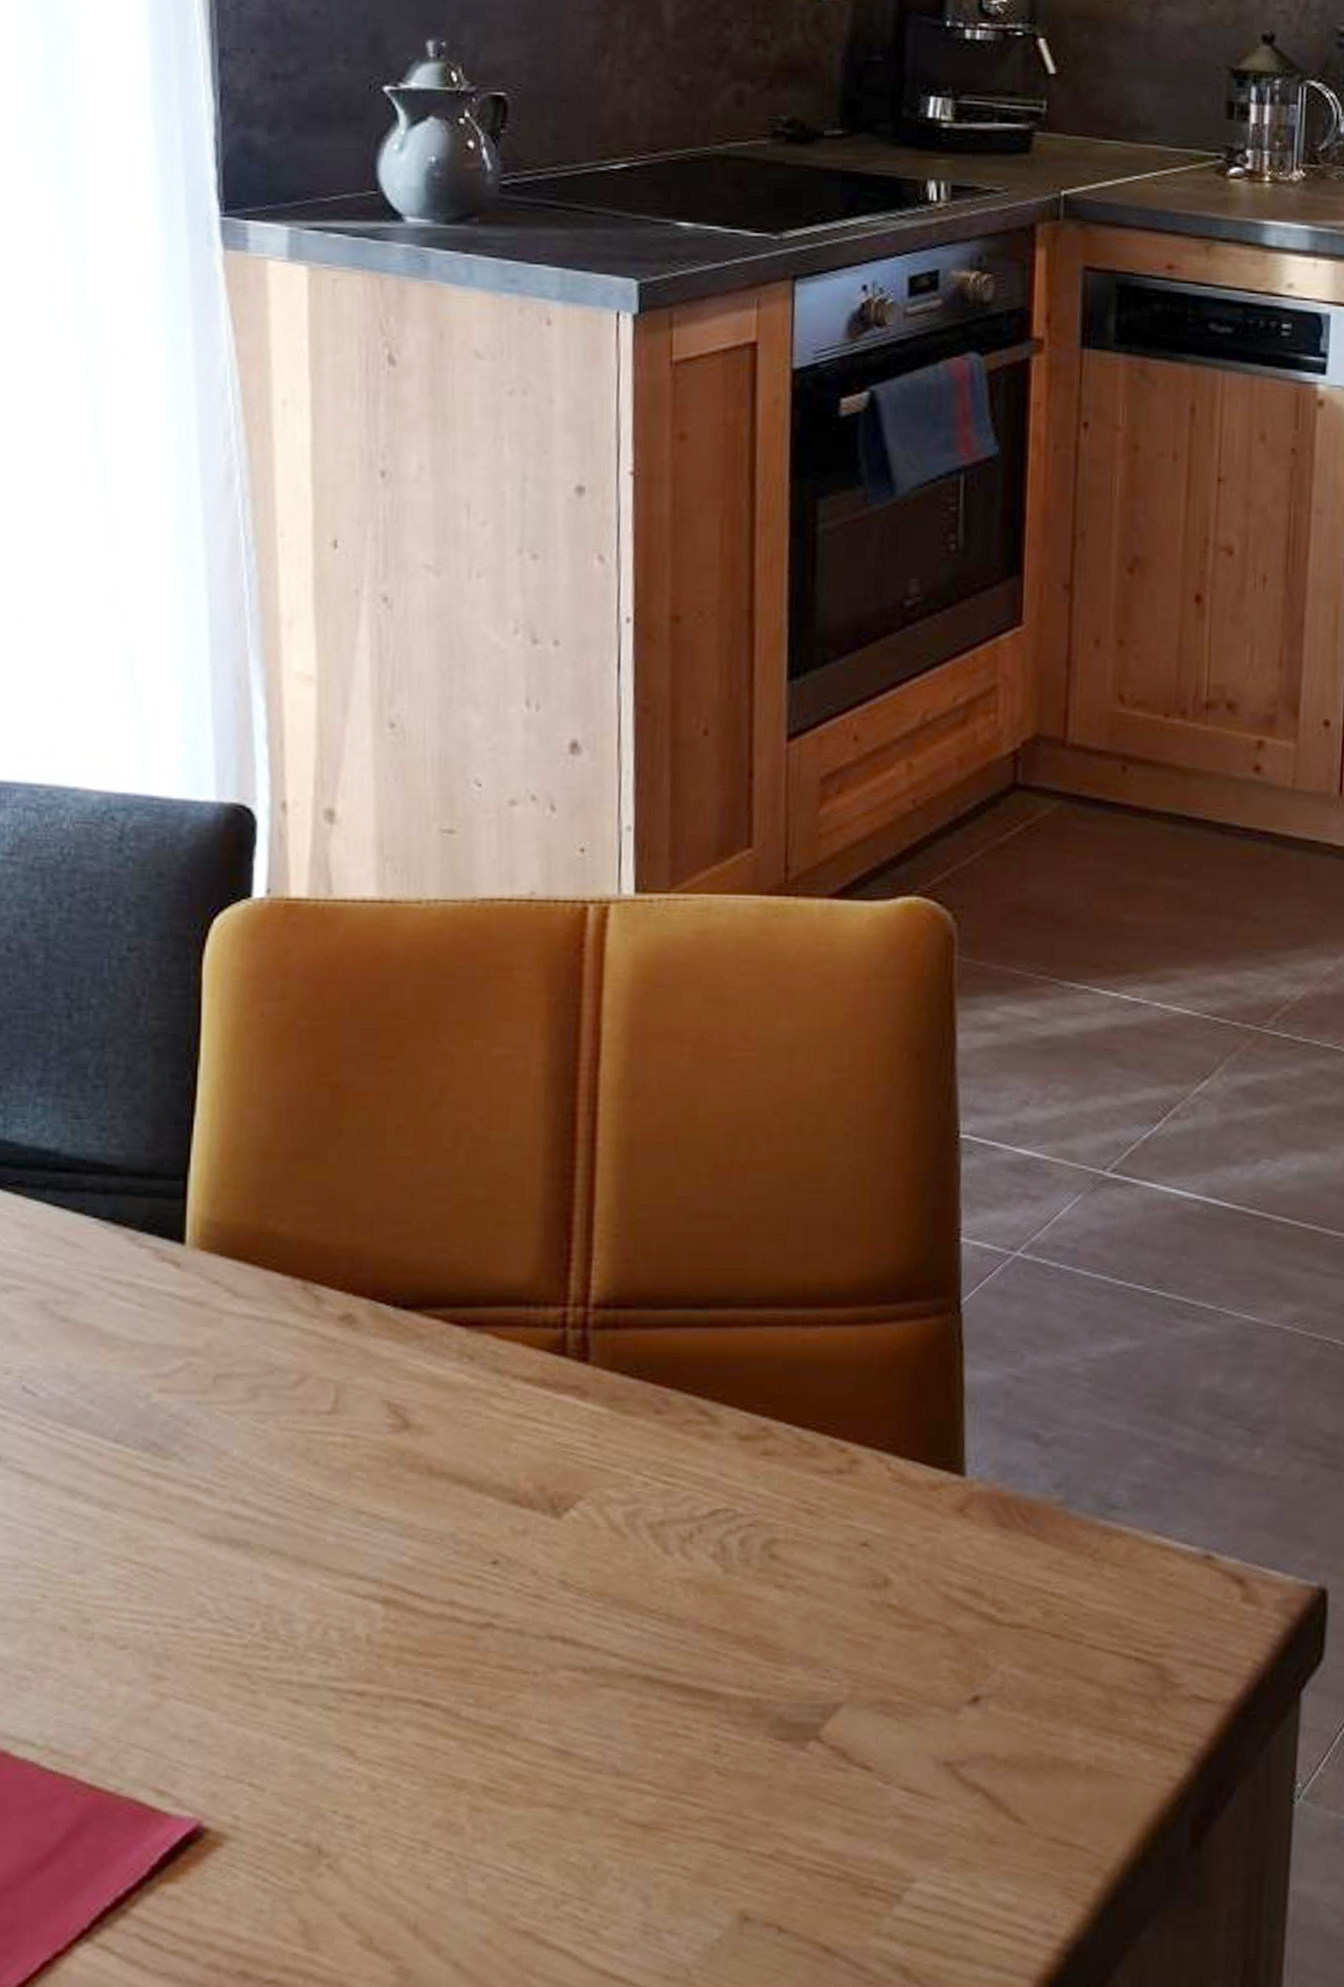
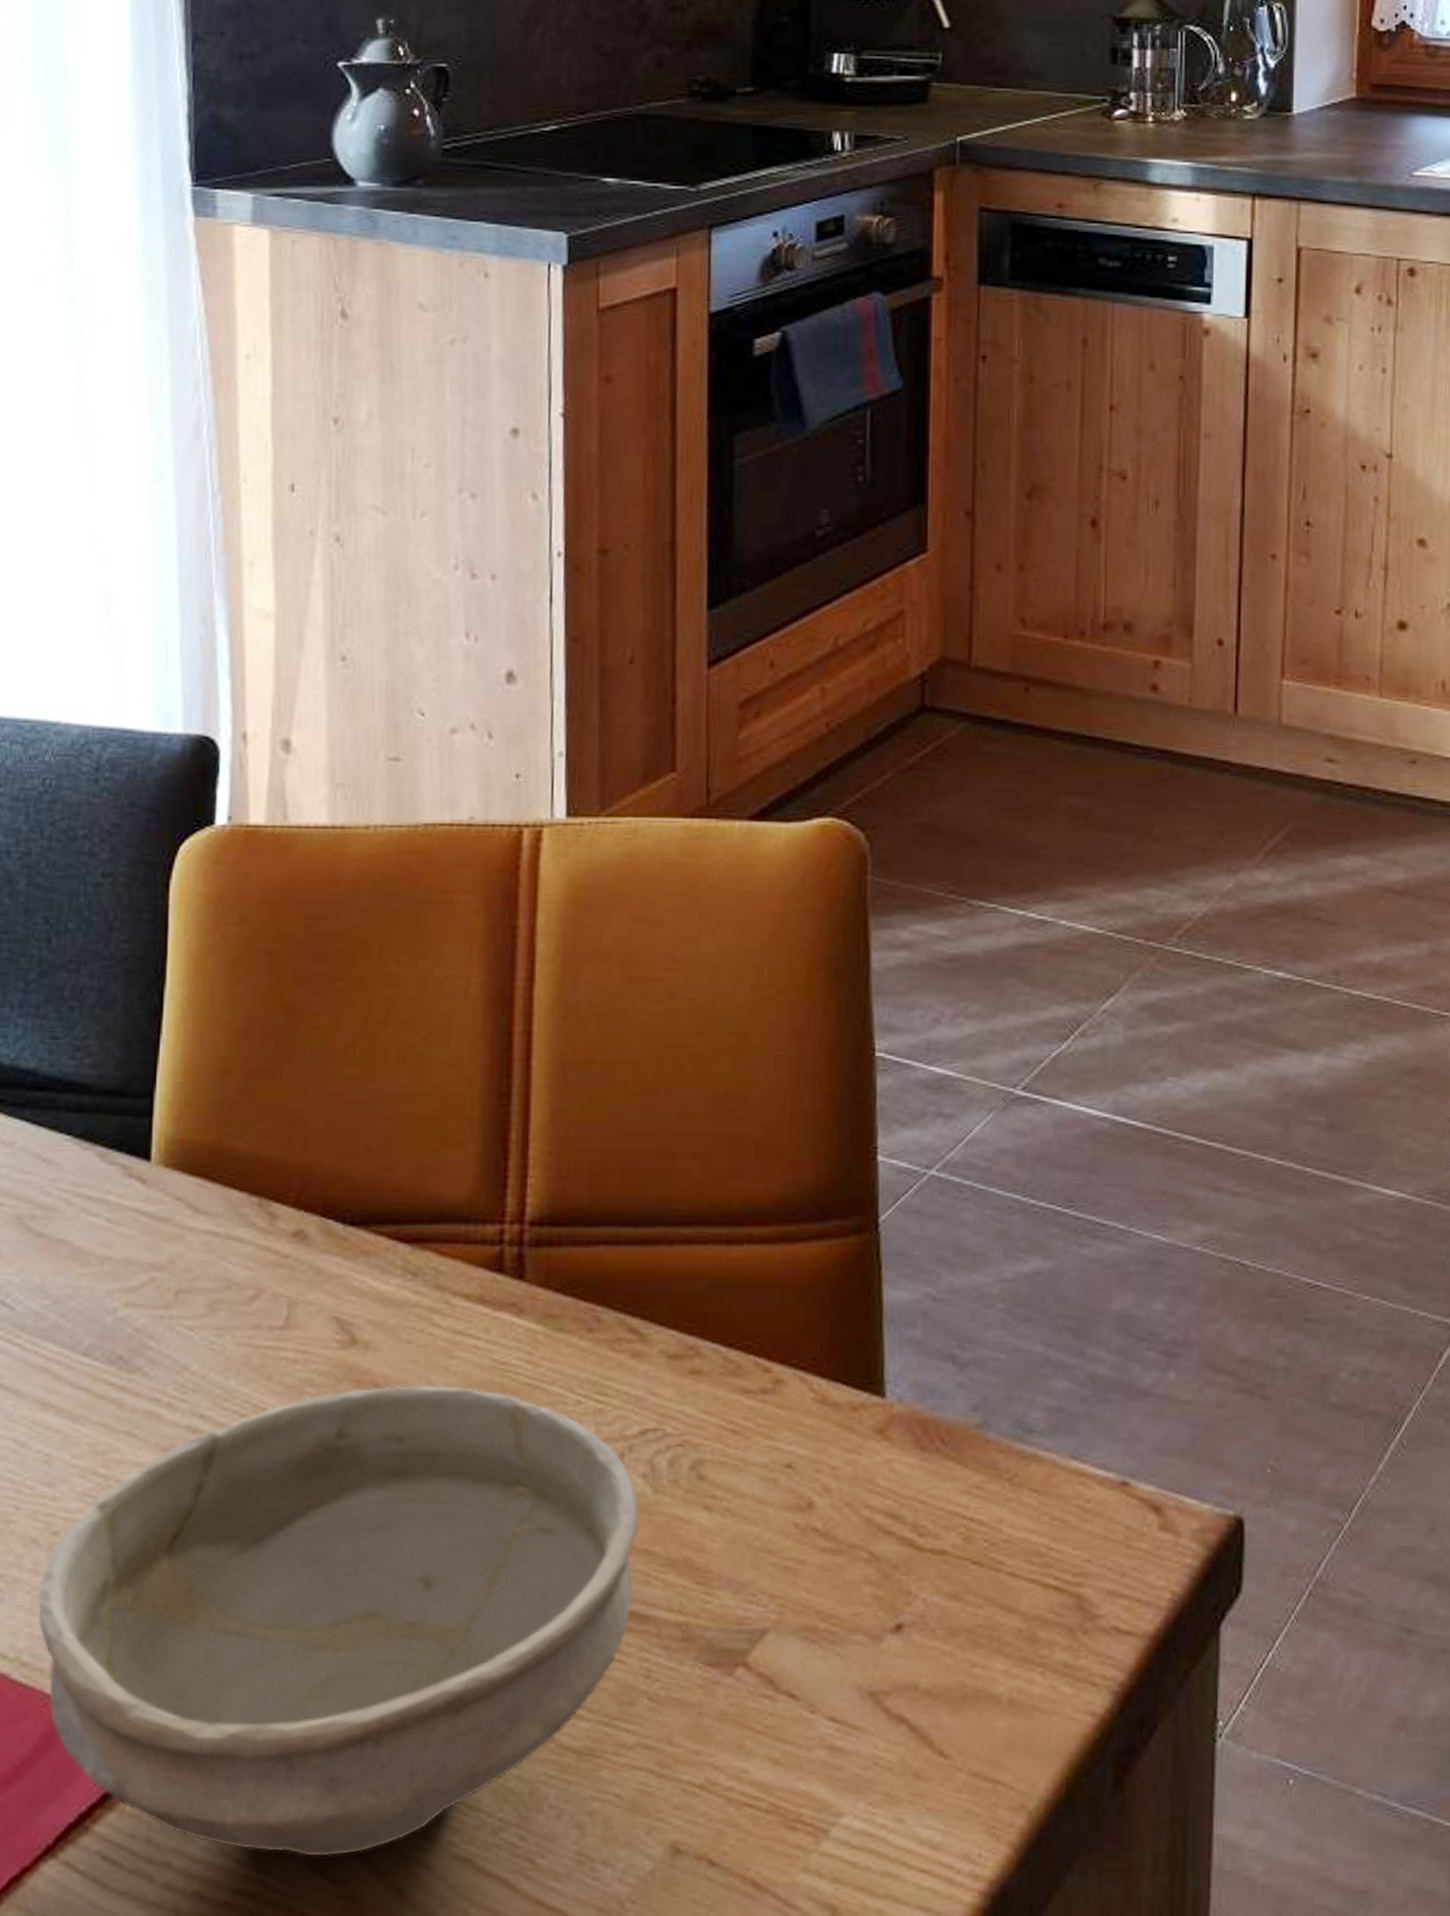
bowl: none [68,1468,709,1934] -> present [37,1385,640,1857]

